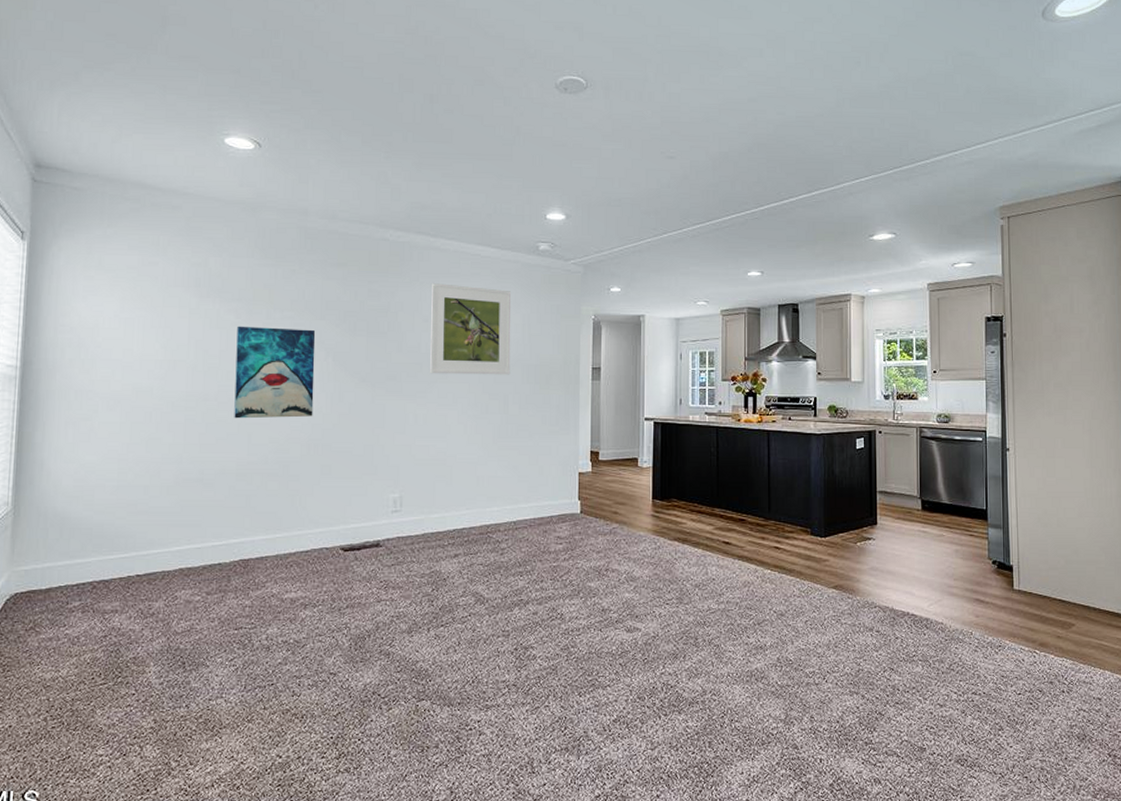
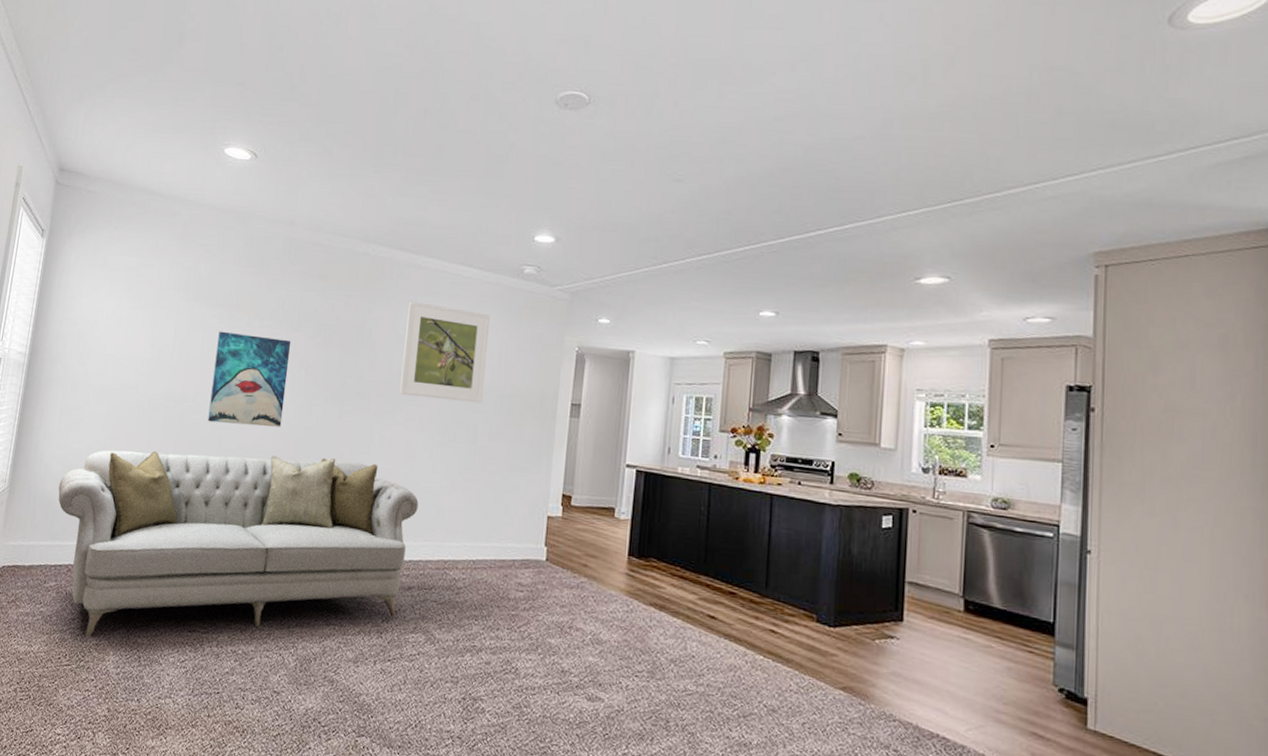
sofa: none [72,442,458,652] -> present [58,450,419,637]

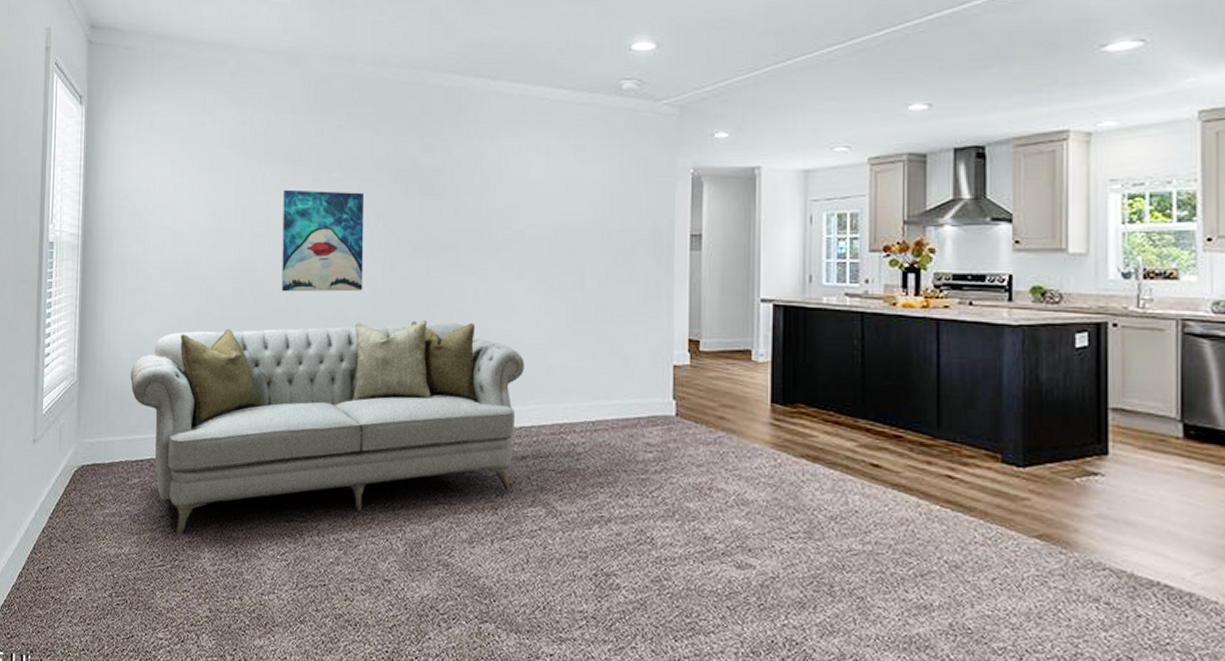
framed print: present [400,301,490,404] -> none [491,135,588,244]

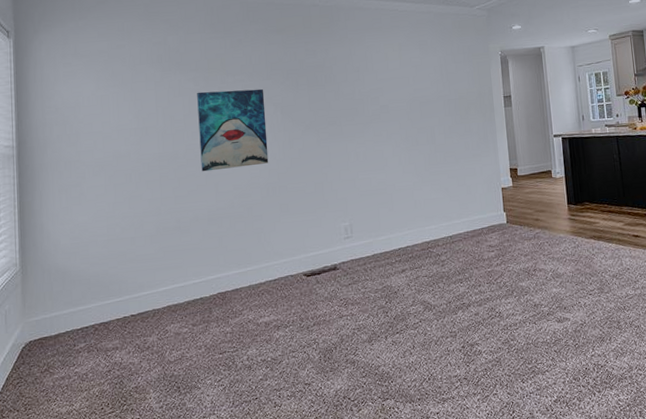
sofa: present [130,320,524,534] -> none [71,176,398,383]

